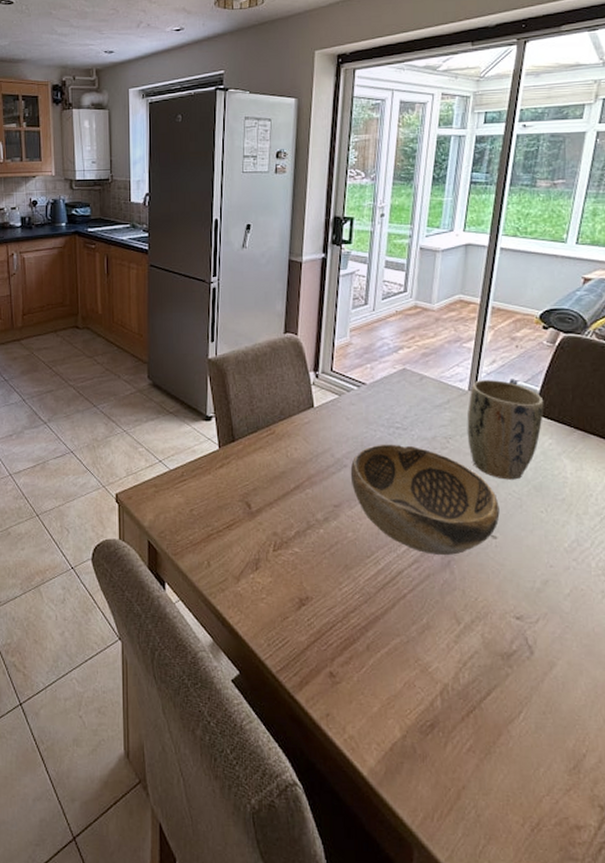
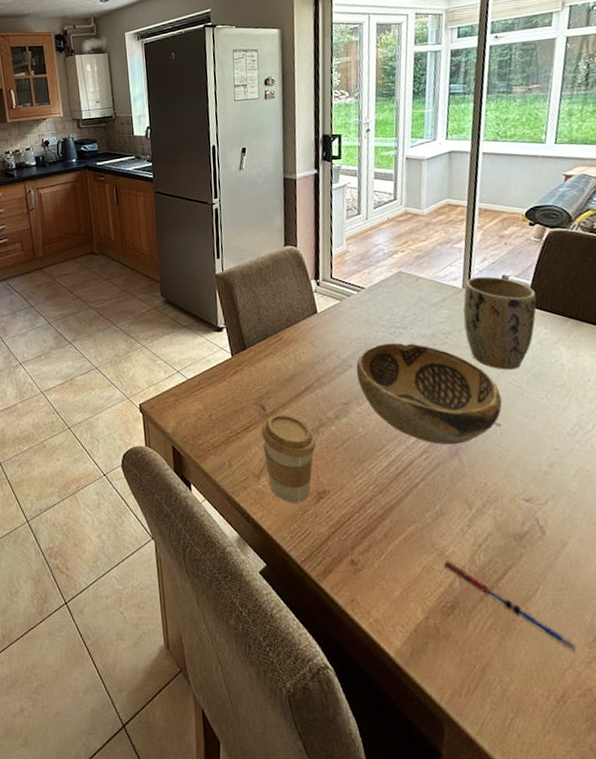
coffee cup: none [244,512,302,609] -> present [261,414,316,503]
pen: none [425,676,555,778] -> present [443,560,576,652]

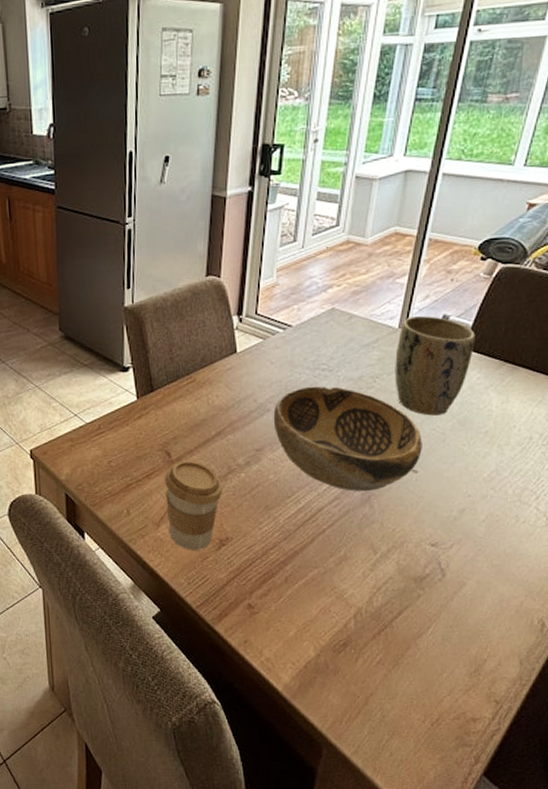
pen: present [443,560,576,652] -> none [340,602,457,681]

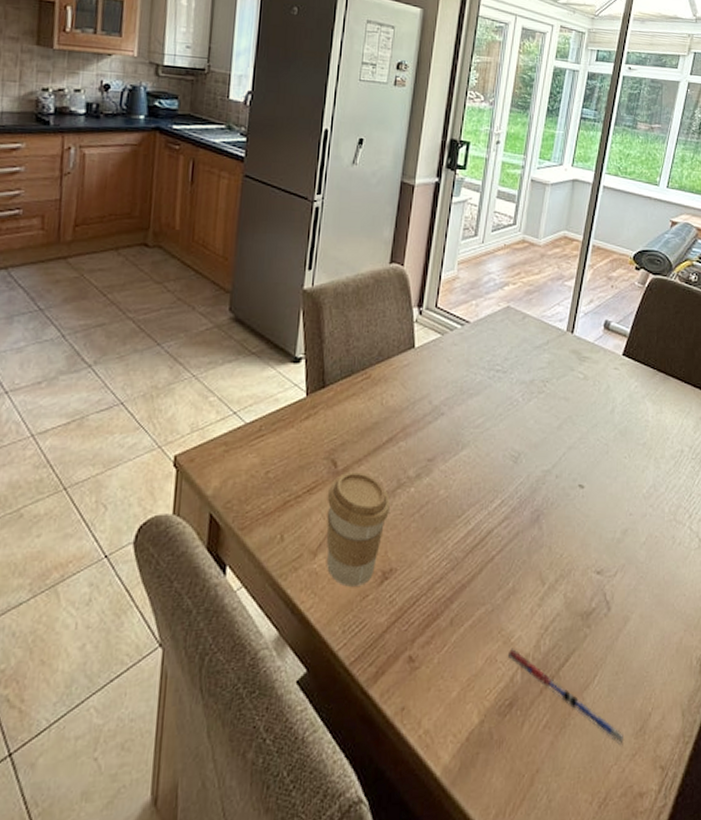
decorative bowl: present [273,386,422,491] -> none [447,388,588,510]
pen: none [340,602,457,681] -> present [507,647,623,745]
plant pot: present [395,315,476,416] -> none [563,319,633,425]

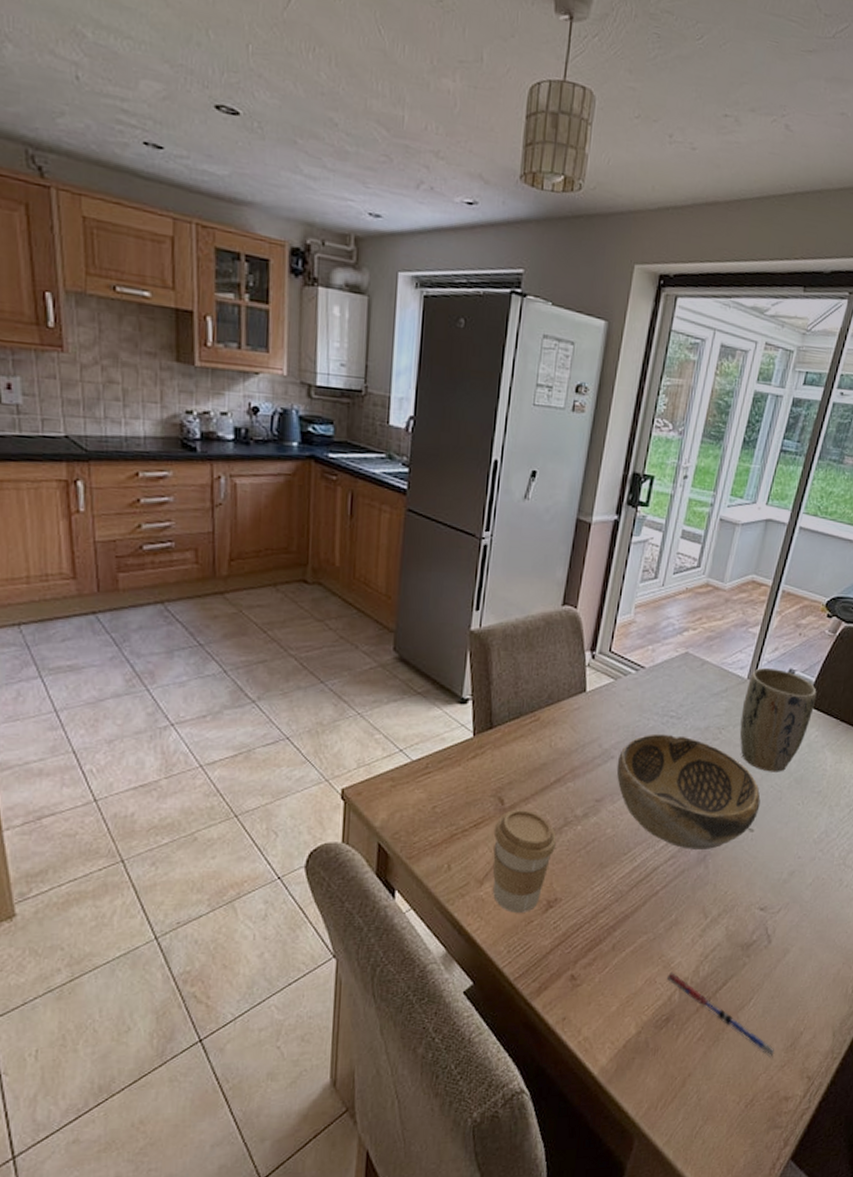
decorative bowl: none [447,388,588,510] -> present [616,733,761,849]
plant pot: none [563,319,633,425] -> present [739,667,817,772]

